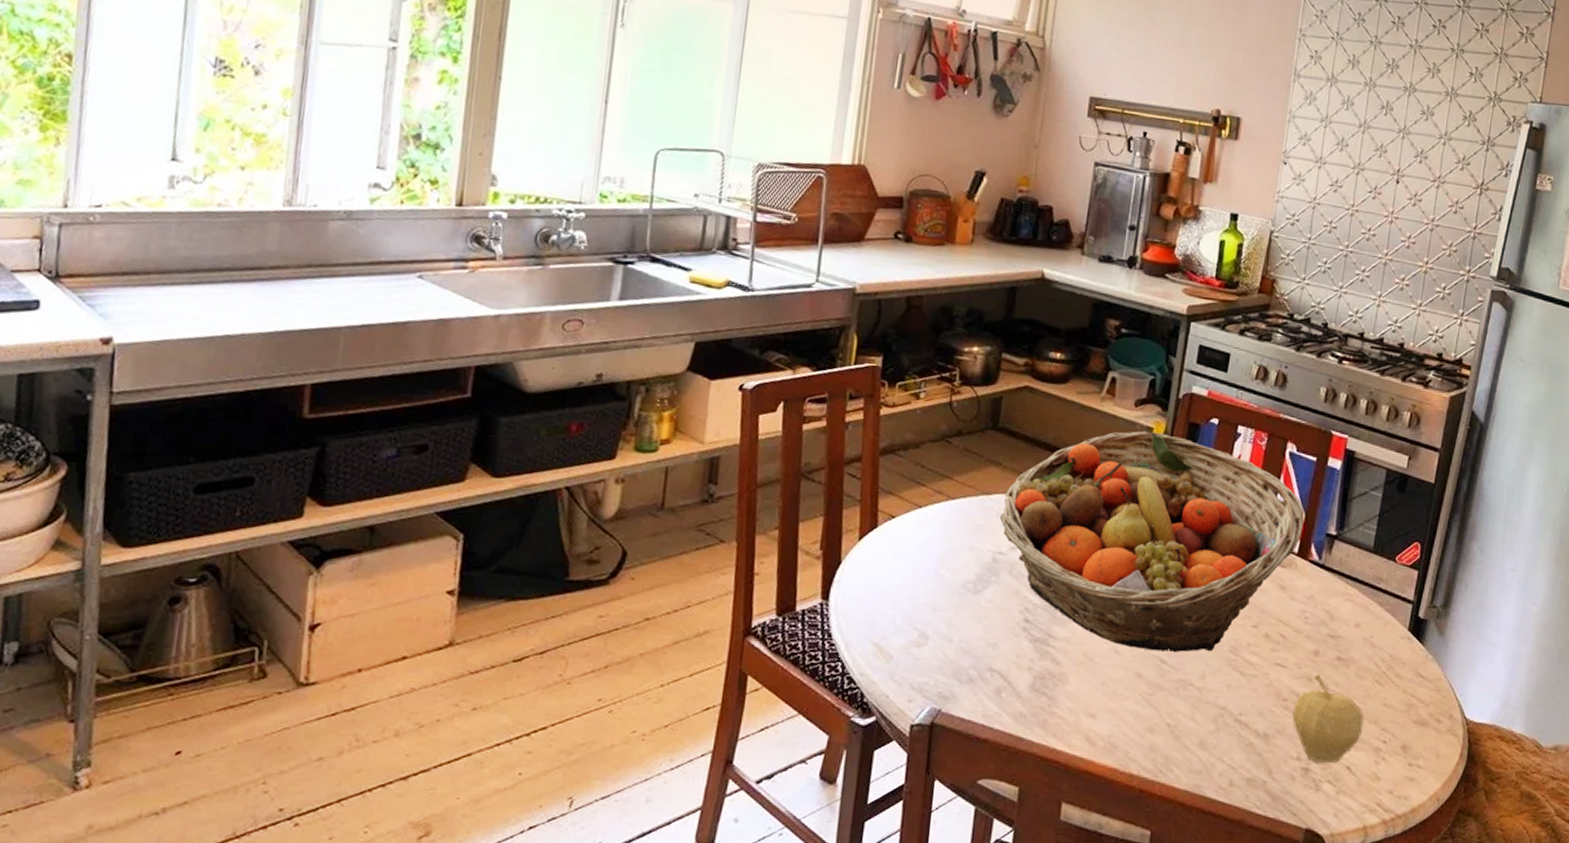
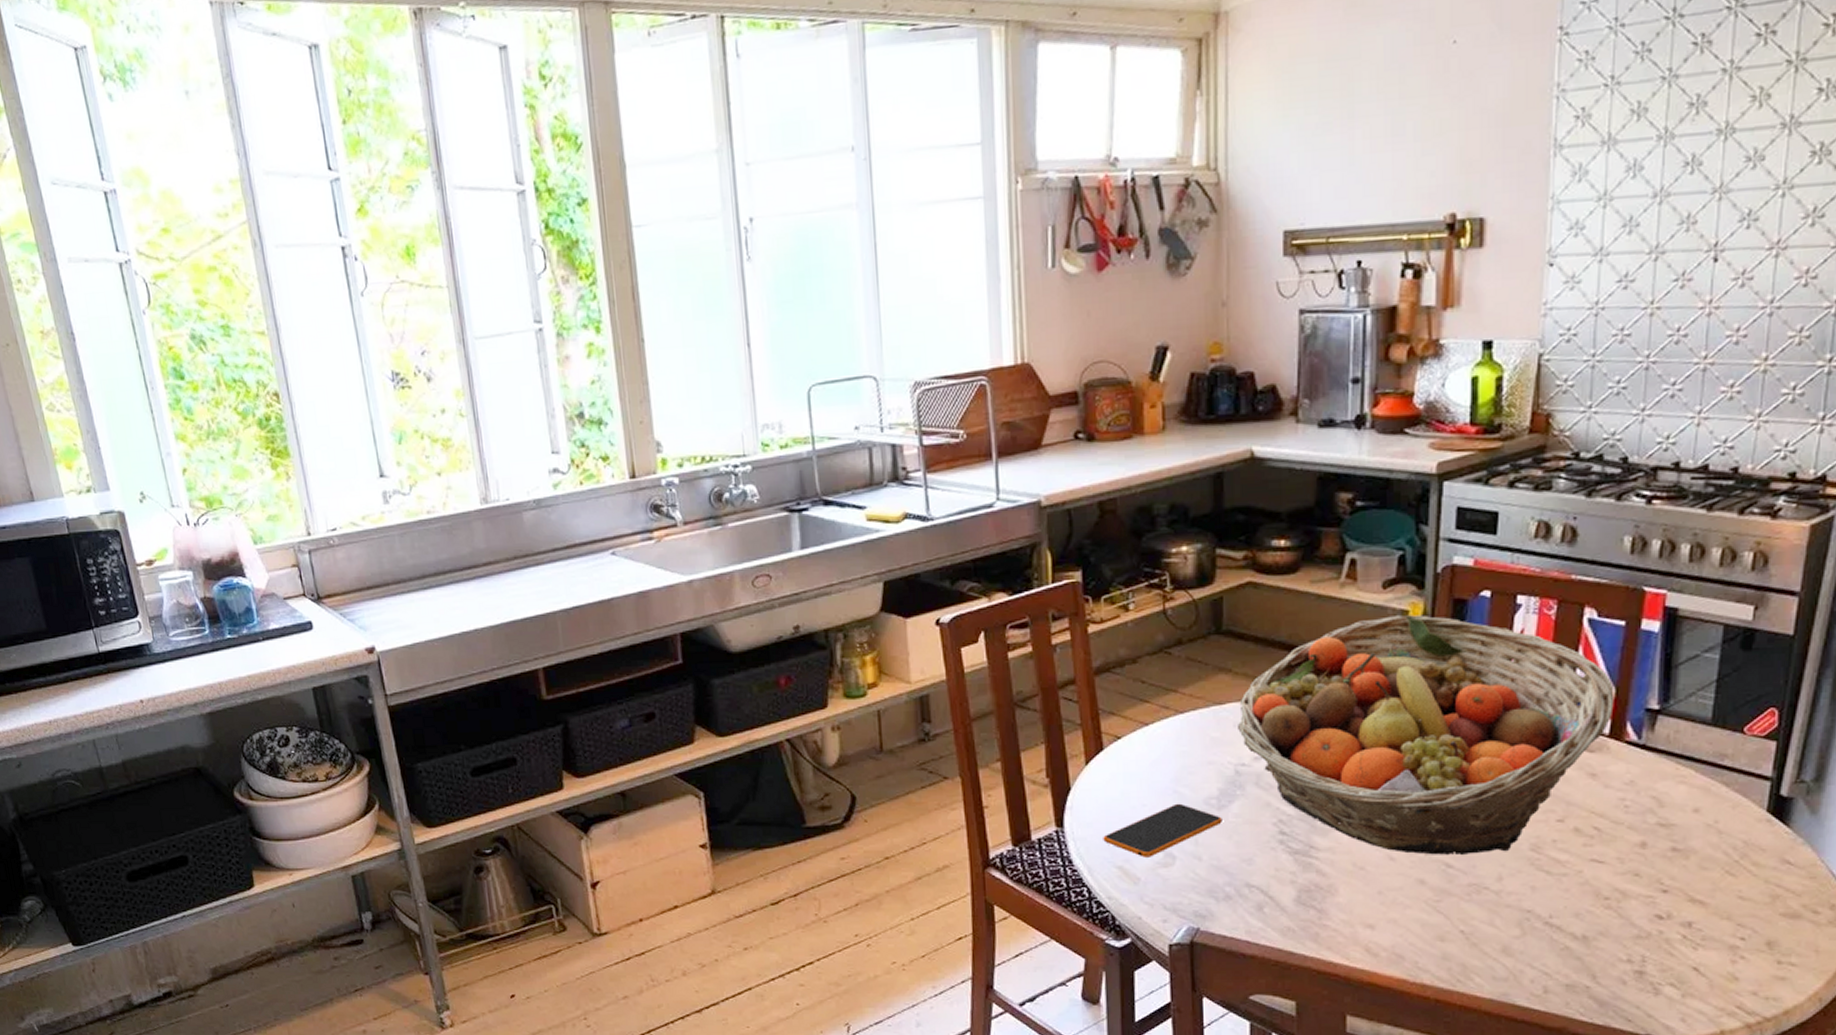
smartphone: none [864,585,976,636] -> present [1103,803,1222,858]
fruit: present [1292,674,1364,763] -> none [1617,868,1713,964]

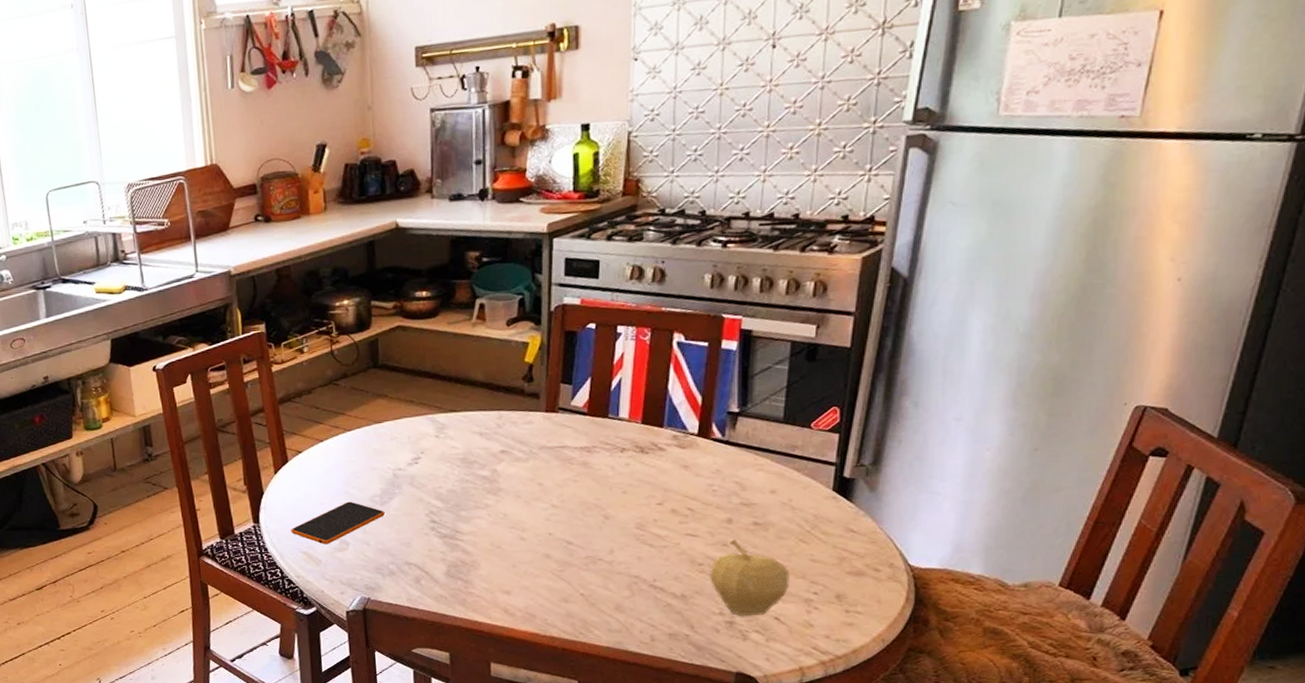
fruit basket: present [1238,614,1615,855] -> none [394,345,701,535]
fruit: none [1617,868,1713,964] -> present [710,539,790,616]

